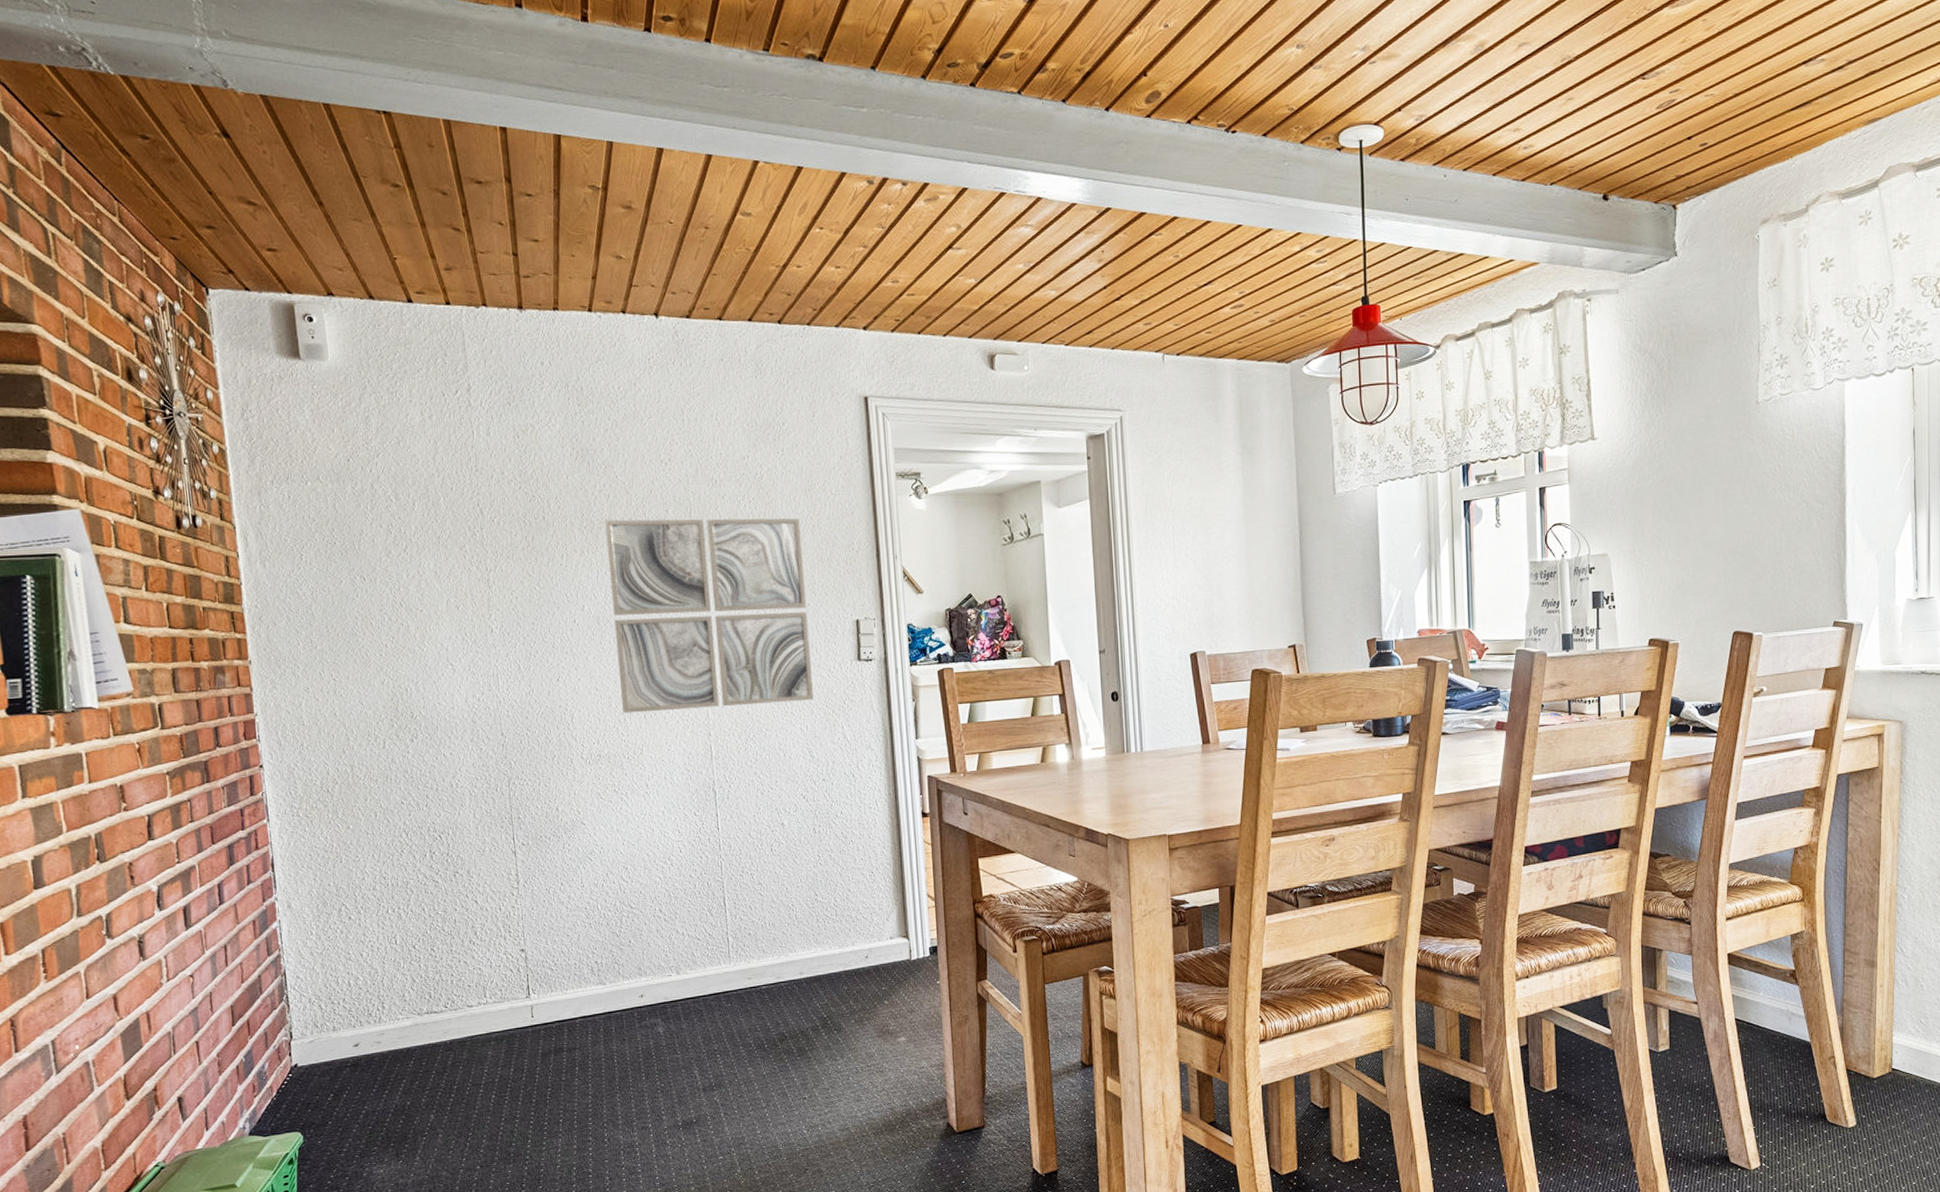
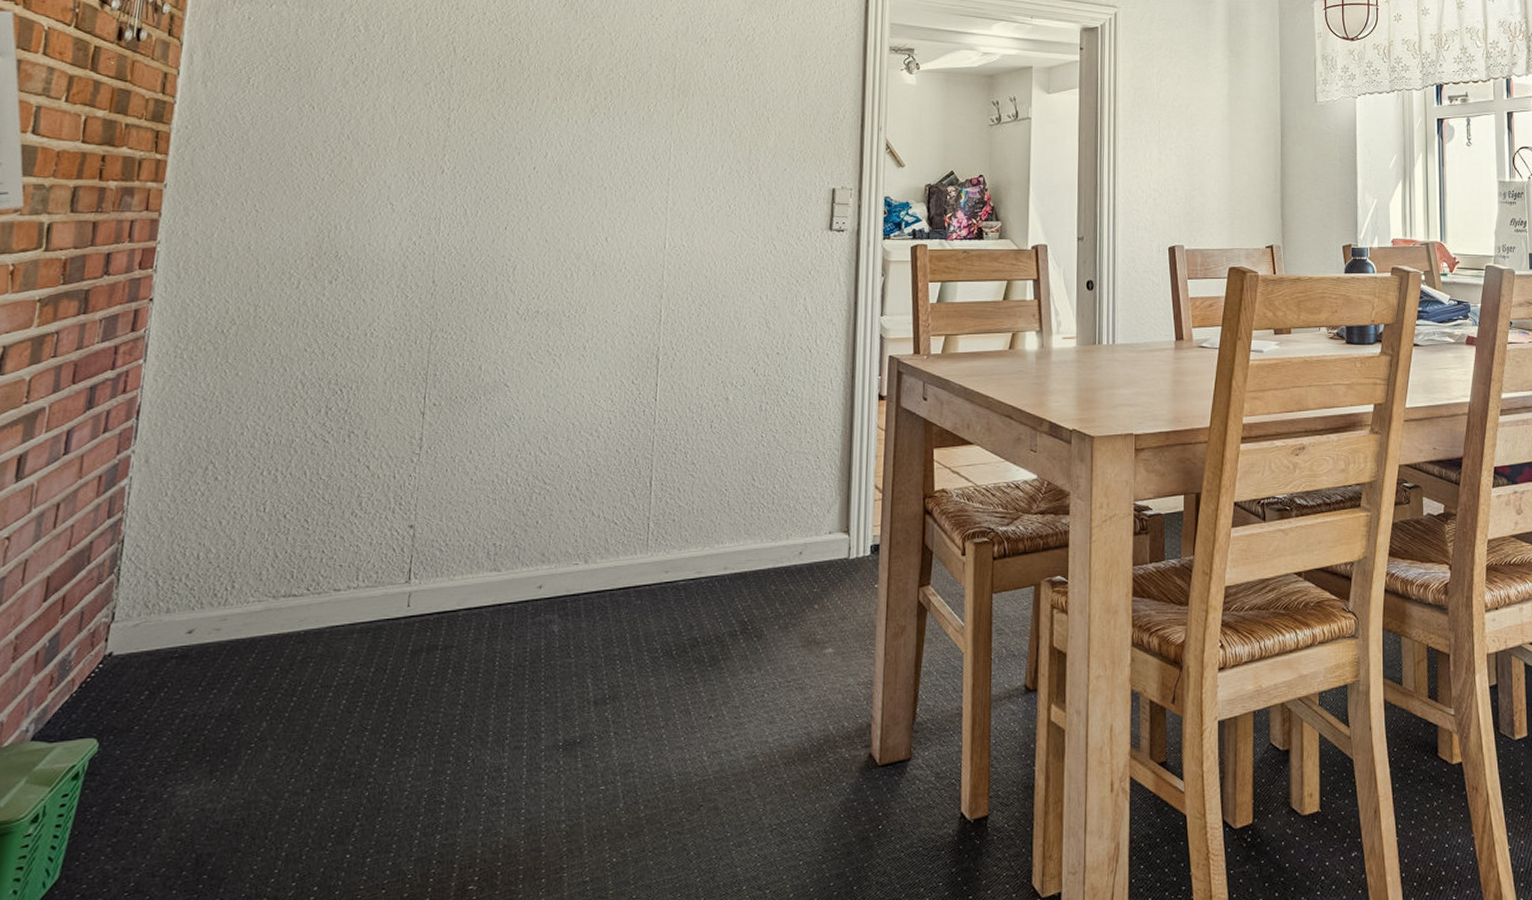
wall art: present [605,518,813,714] -> none [571,69,787,269]

